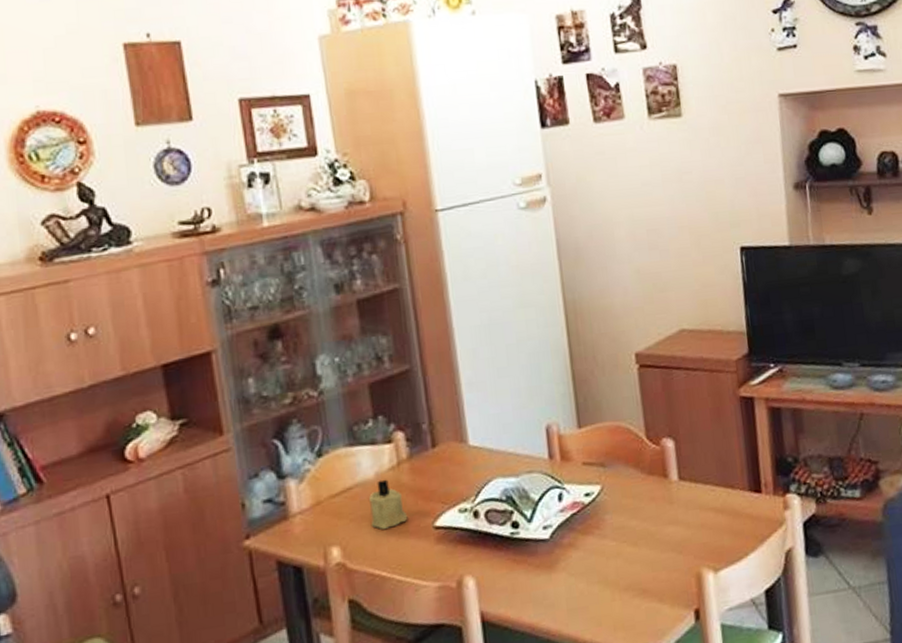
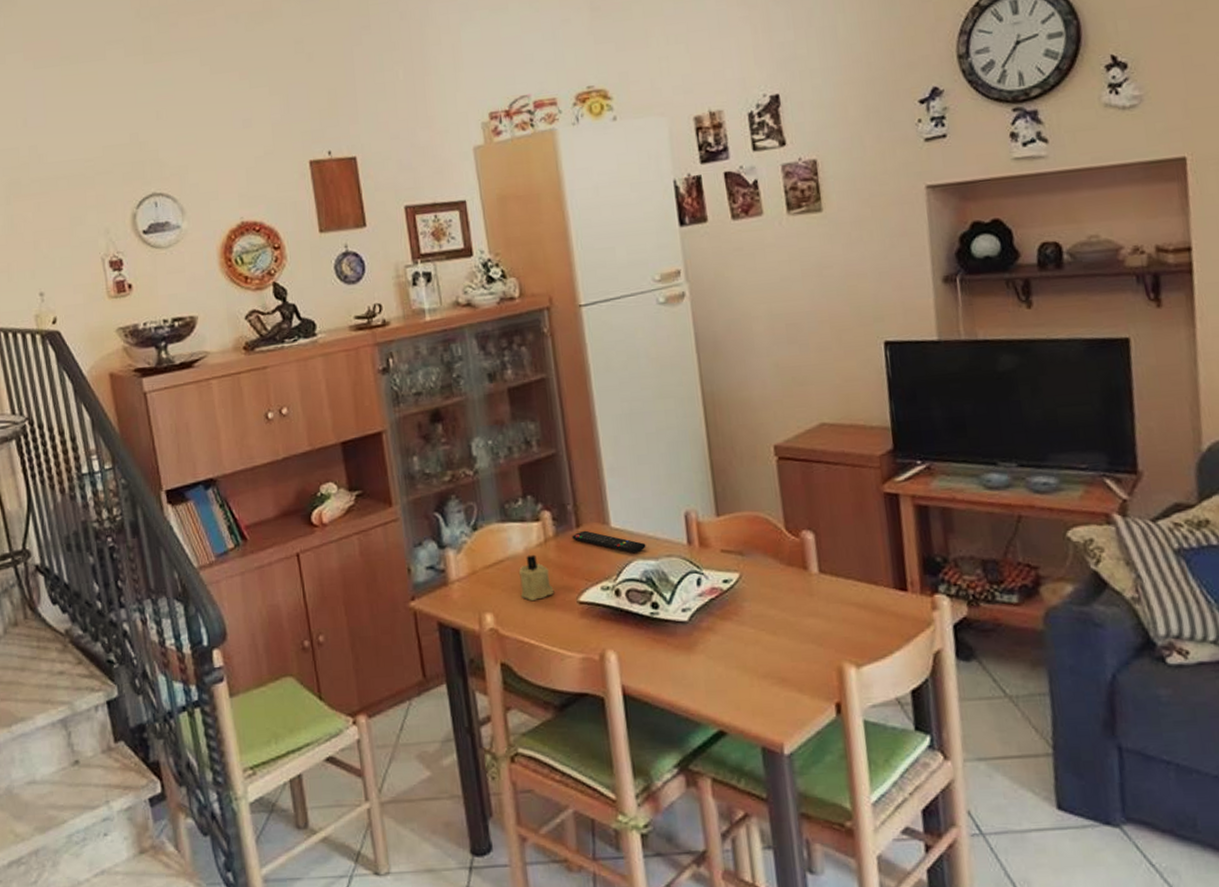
remote control: none [427,450,506,472] -> present [571,530,646,554]

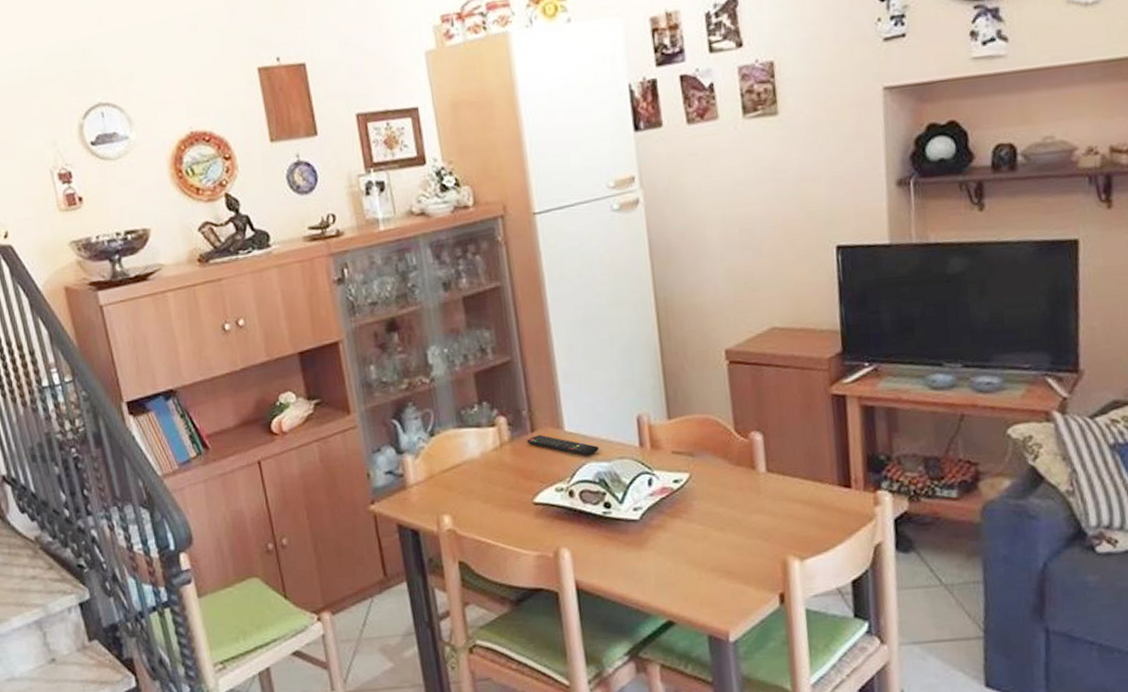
candle: present [518,554,554,602] -> none [475,458,510,503]

